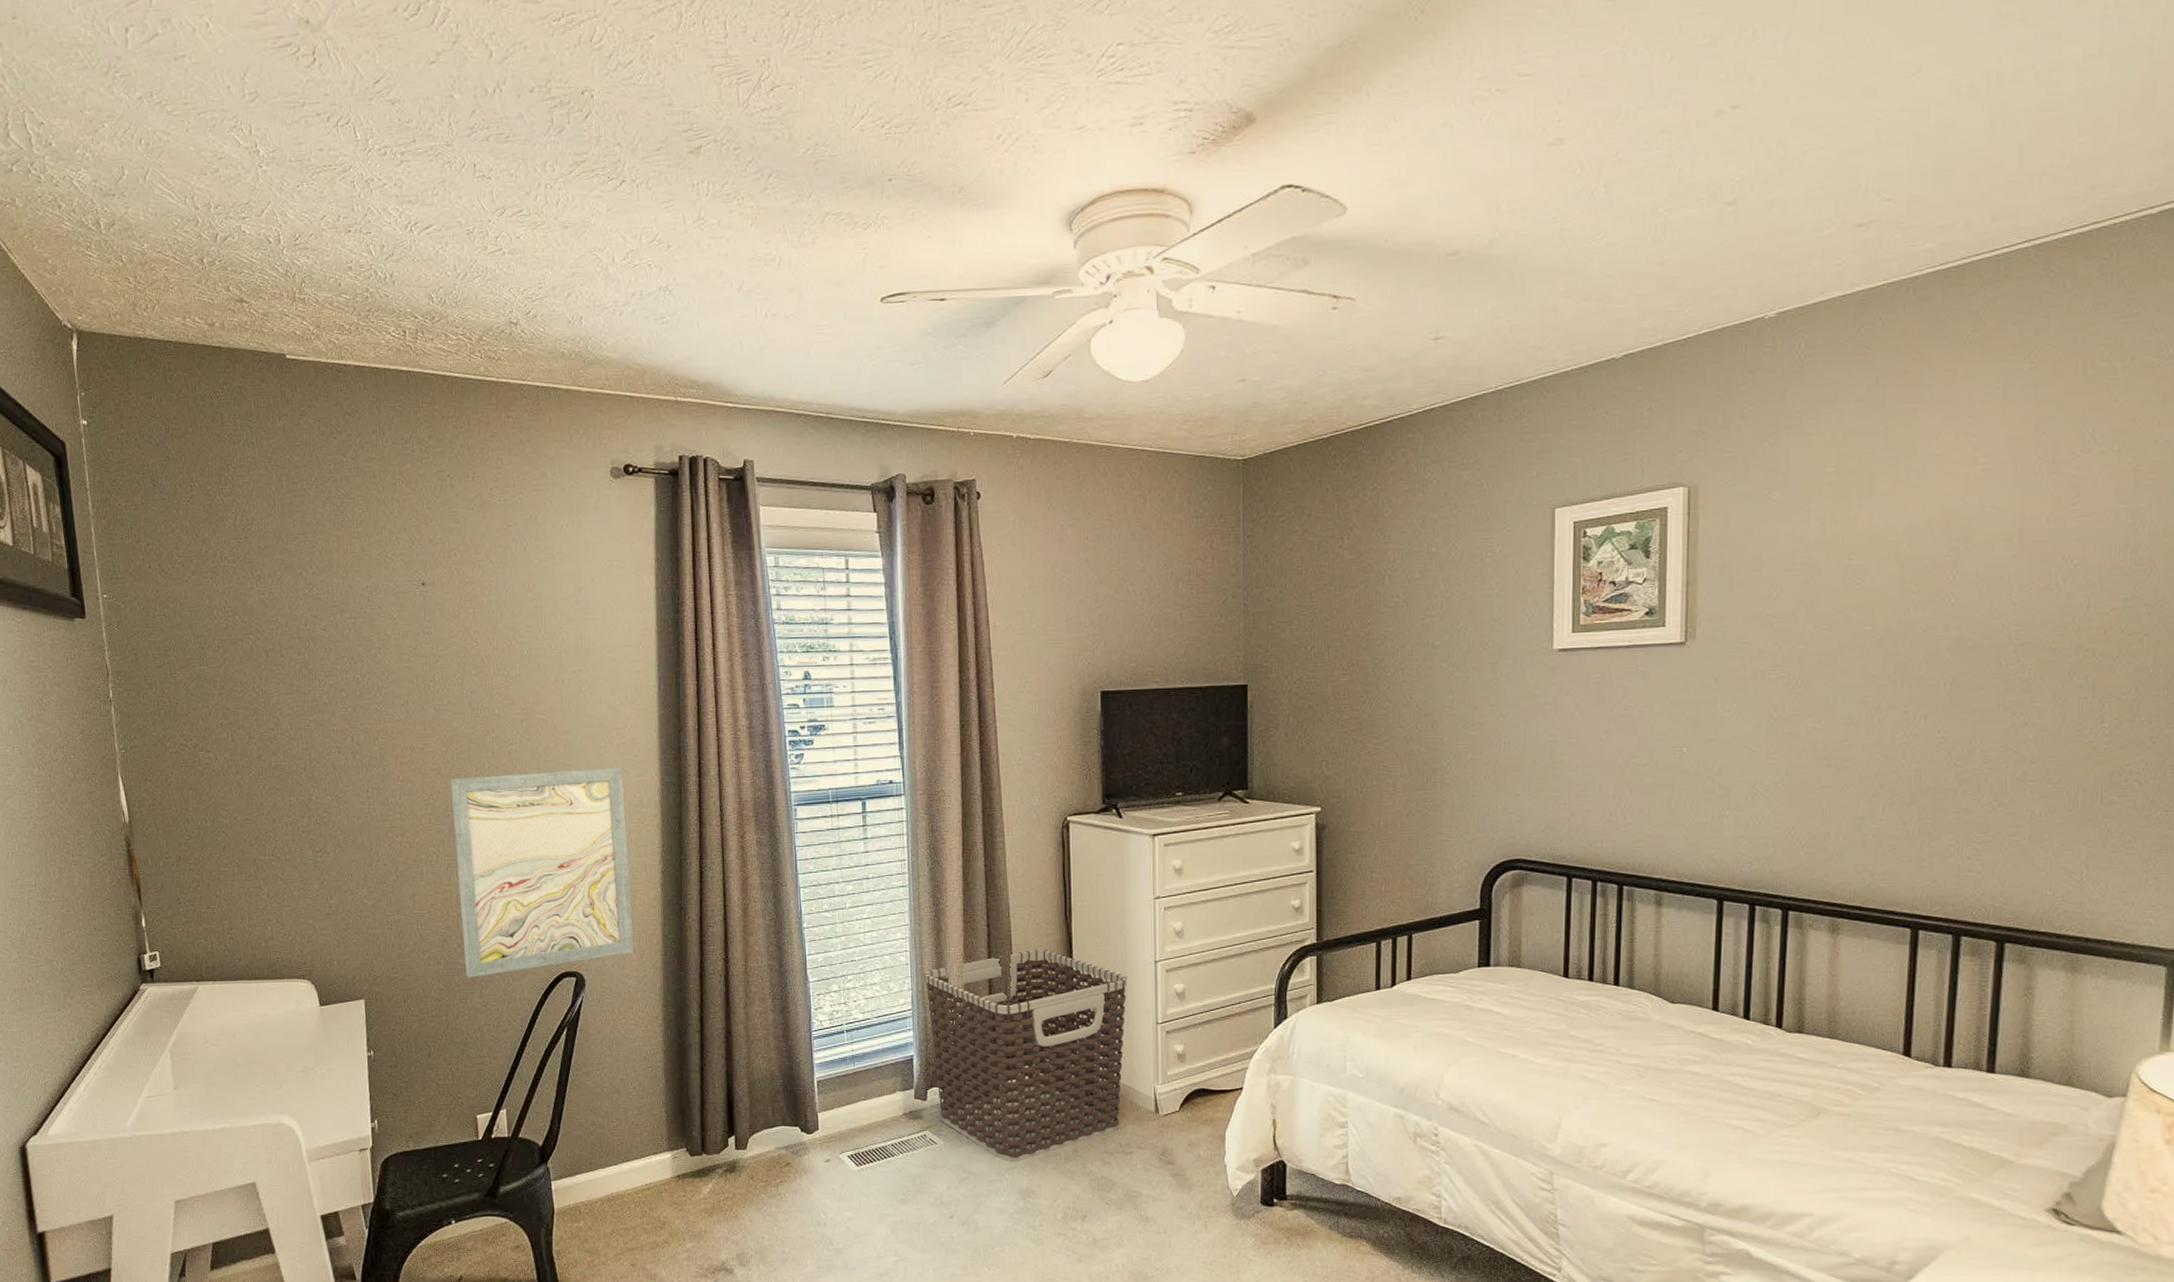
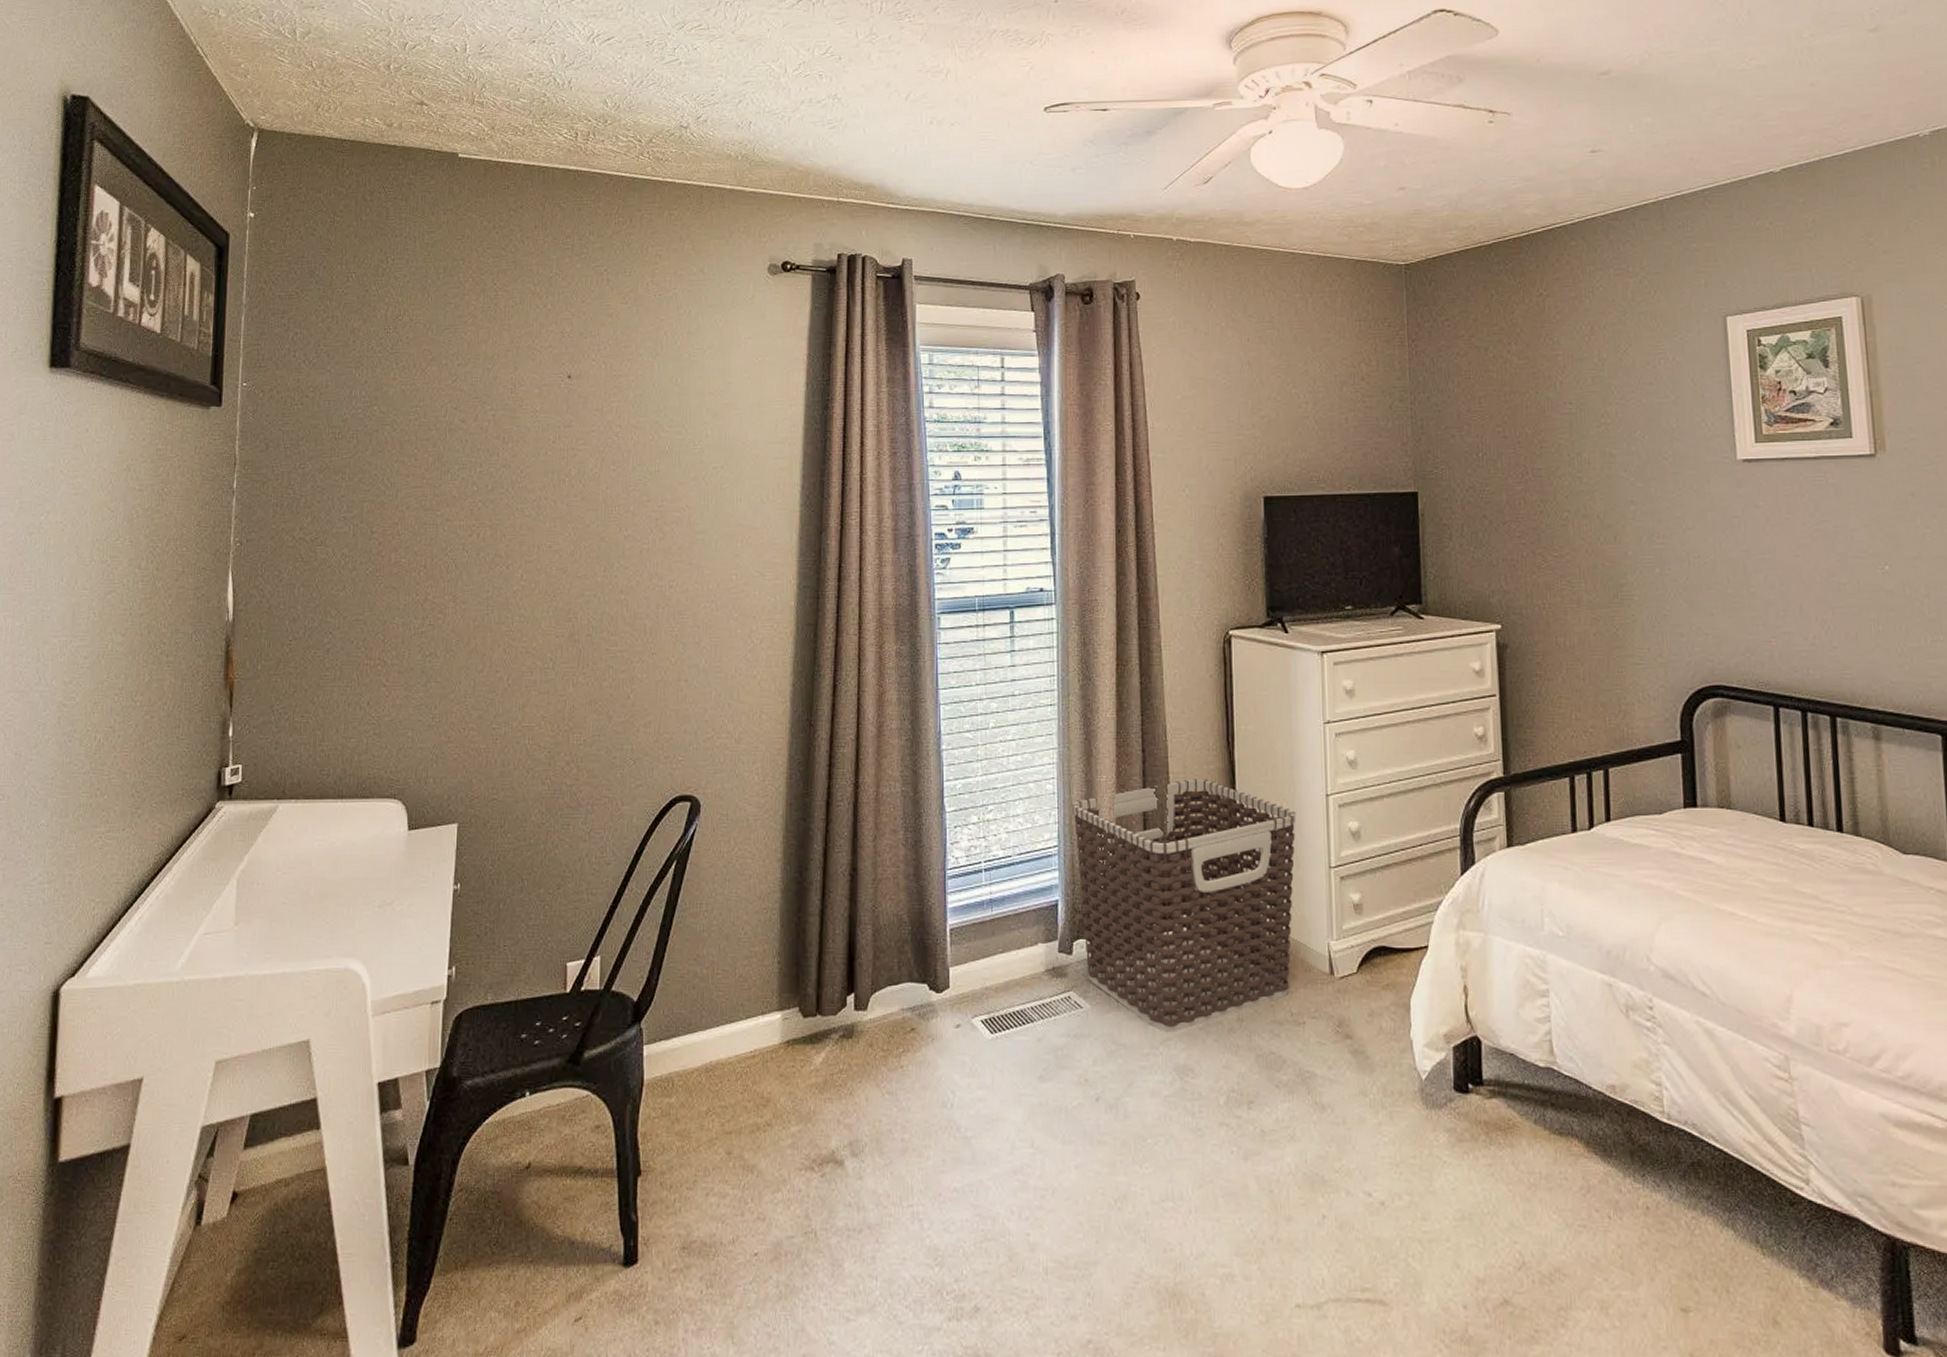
wall art: present [449,766,634,978] -> none [571,569,757,801]

